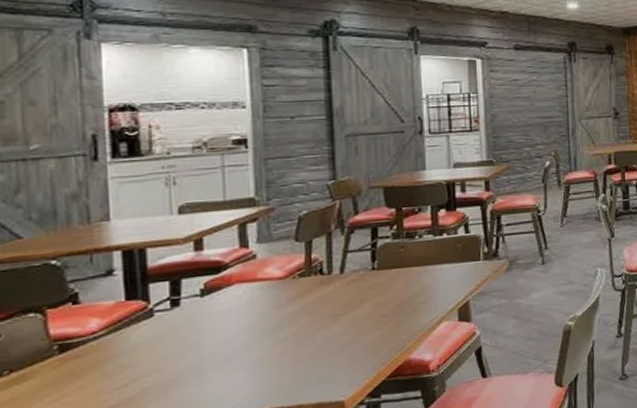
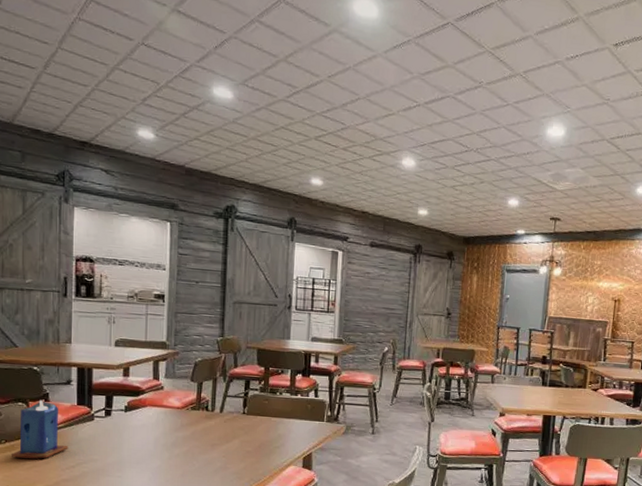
candle: none [22,304,116,392] -> present [12,400,68,459]

